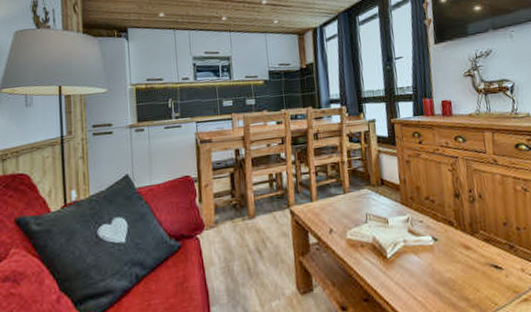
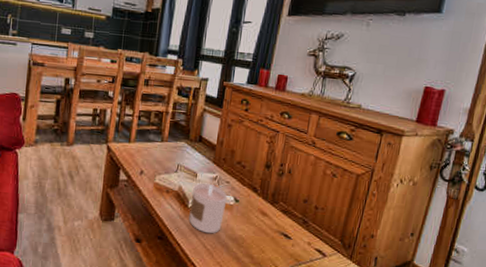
candle: none [387,227,427,284] -> present [189,182,228,234]

